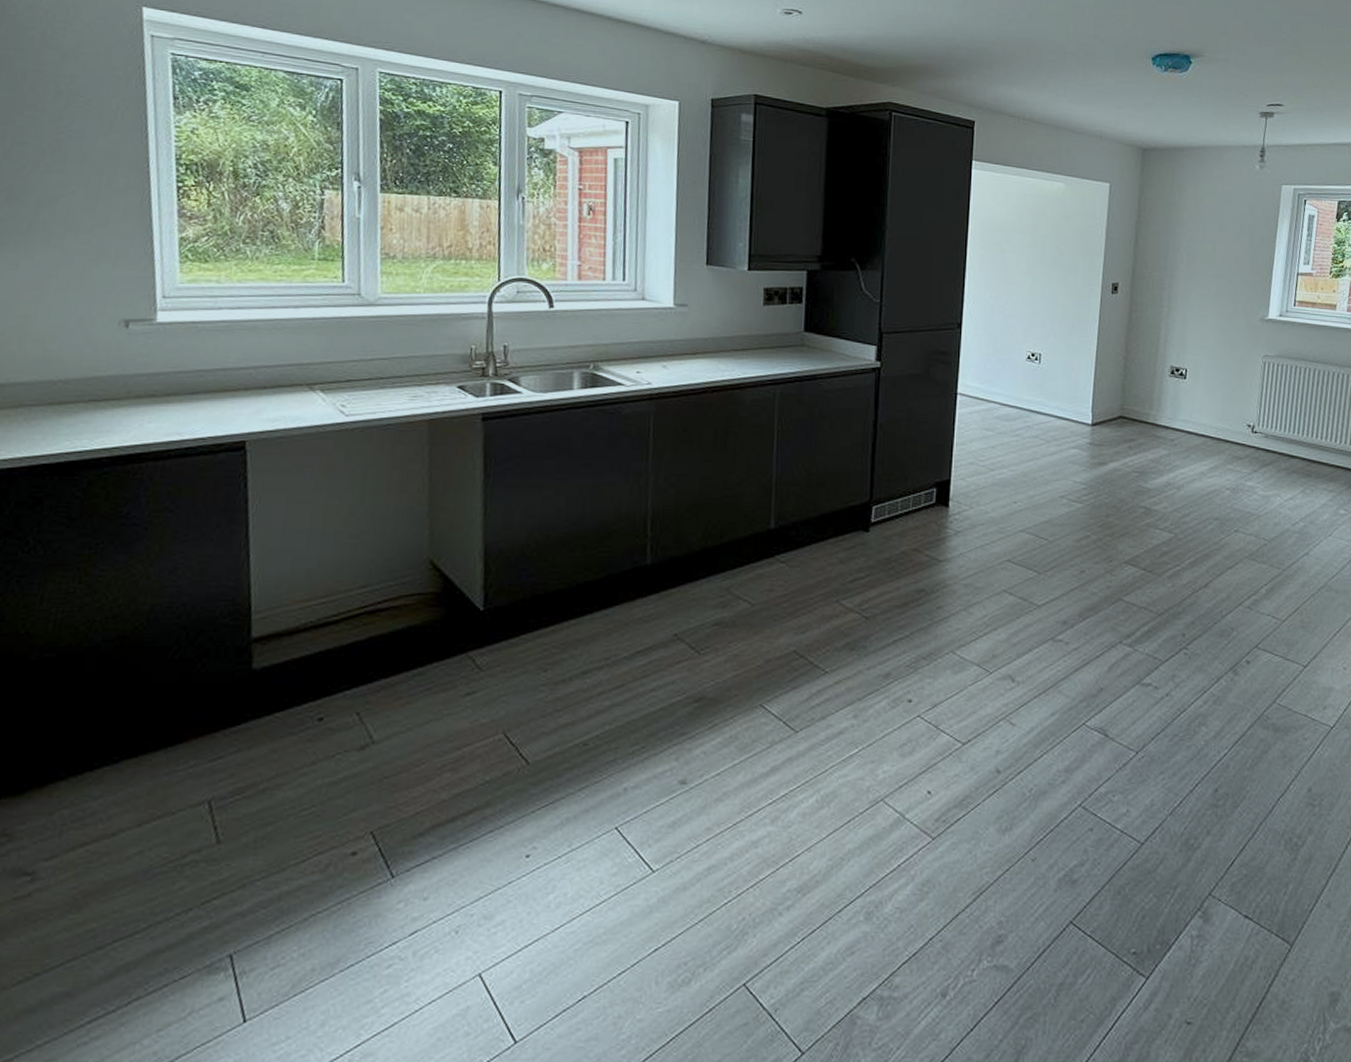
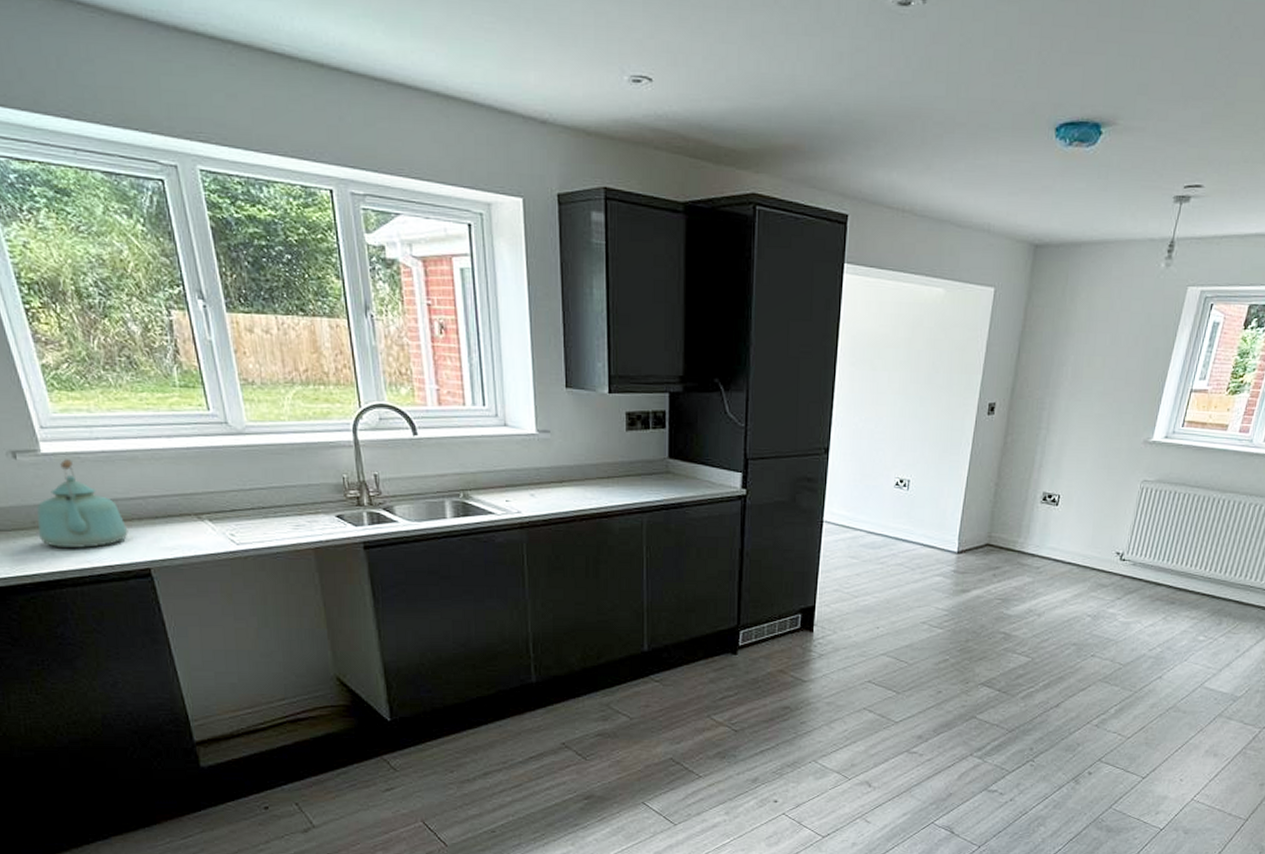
kettle: none [131,328,231,420] -> present [37,459,128,549]

